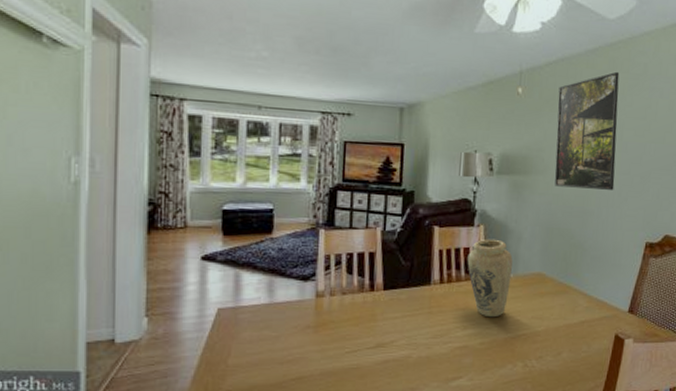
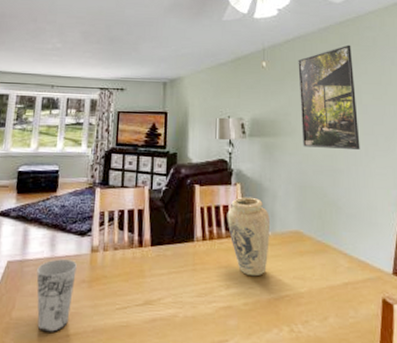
cup: none [254,305,300,378] -> present [36,259,77,333]

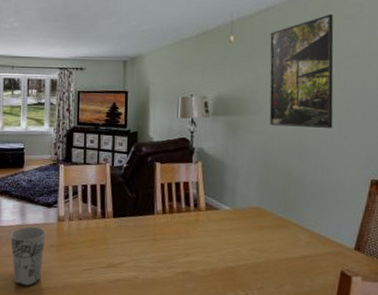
vase: present [227,196,269,277] -> none [187,174,230,247]

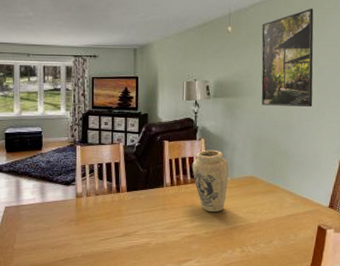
cup: present [10,226,46,287] -> none [31,204,65,259]
vase: none [187,174,230,247] -> present [192,149,229,213]

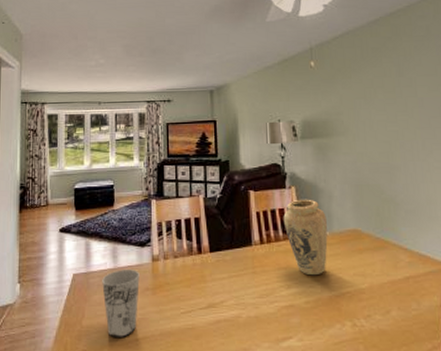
cup: none [31,204,65,259] -> present [102,270,140,339]
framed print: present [261,8,314,107] -> none [348,36,417,145]

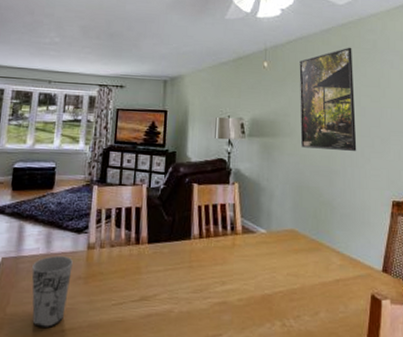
vase: present [283,199,328,276] -> none [224,196,266,274]
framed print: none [348,36,417,145] -> present [299,47,357,151]

